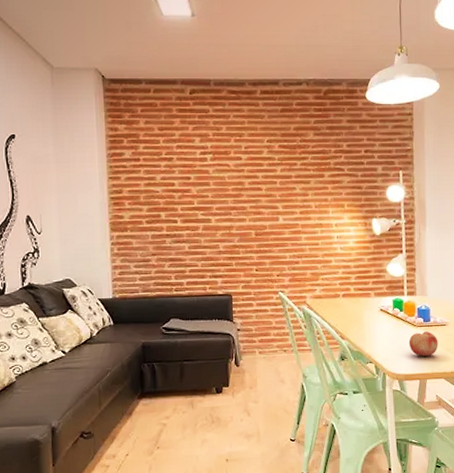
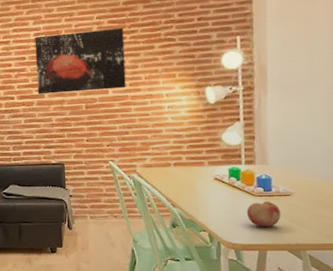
wall art: none [201,154,296,219] -> present [34,28,126,95]

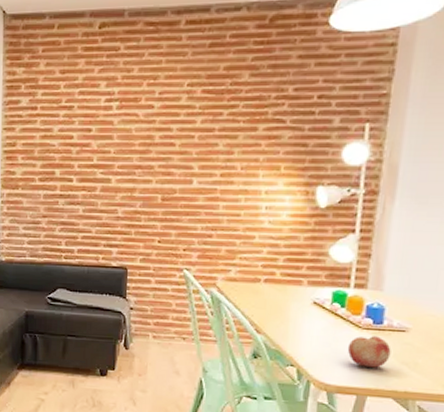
wall art: present [34,28,126,95] -> none [103,101,221,179]

